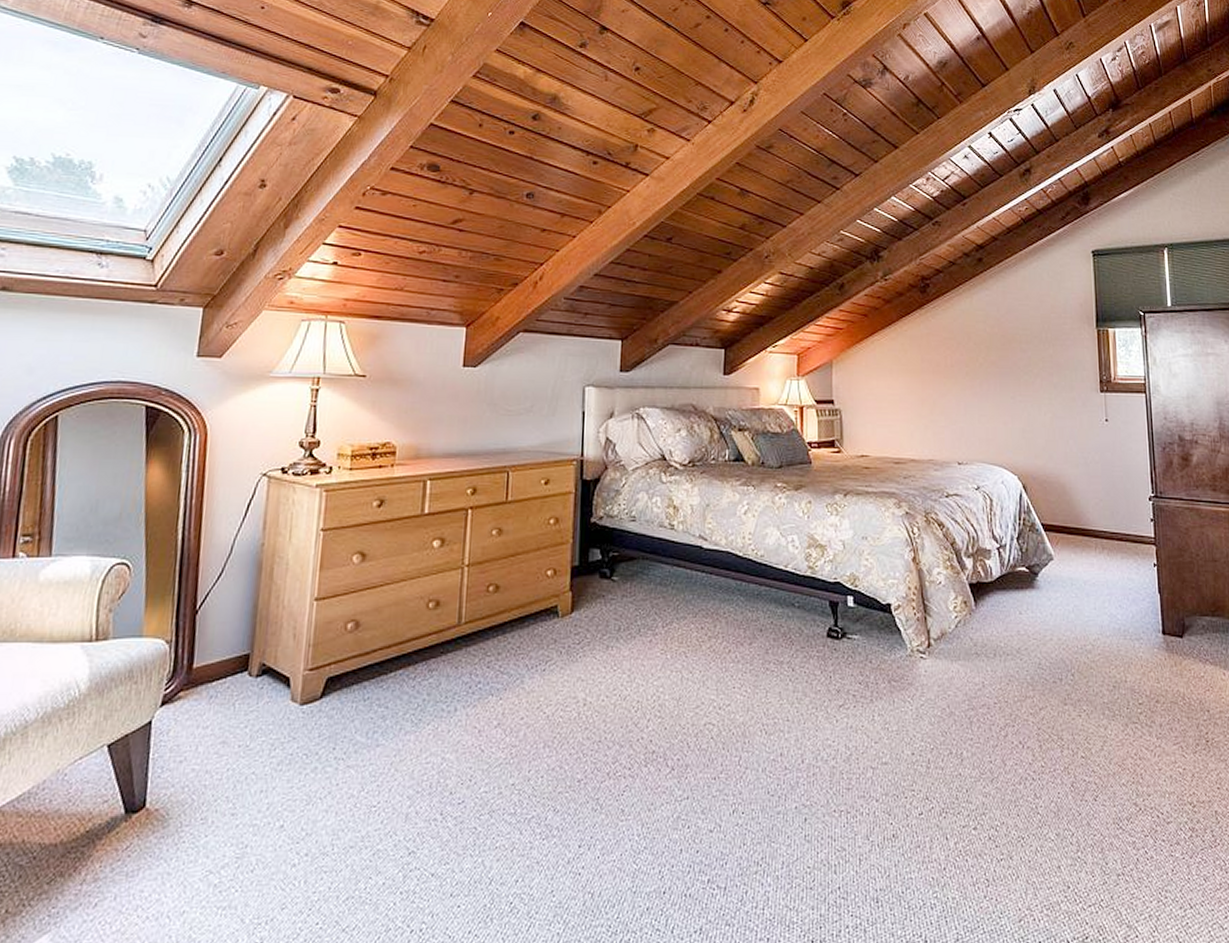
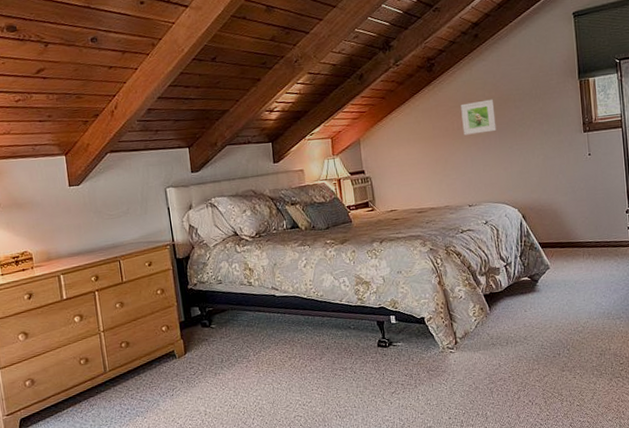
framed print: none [957,336,997,376] -> present [461,99,497,135]

